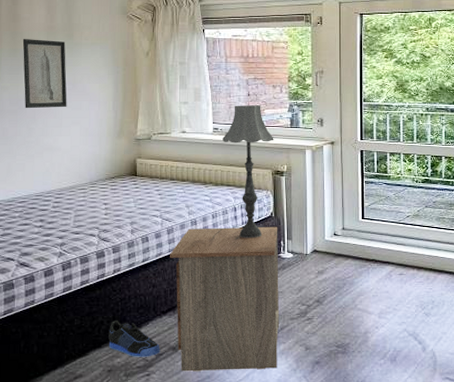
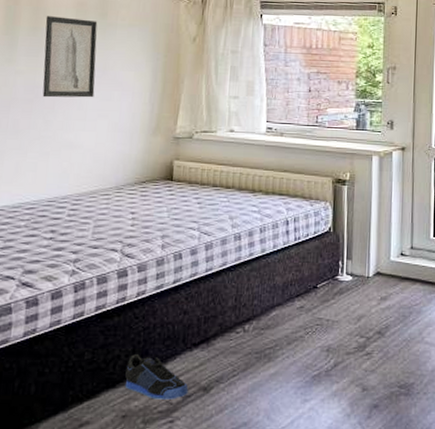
nightstand: present [170,226,280,372] -> none [206,243,337,418]
table lamp: present [222,105,274,239] -> none [277,102,337,258]

